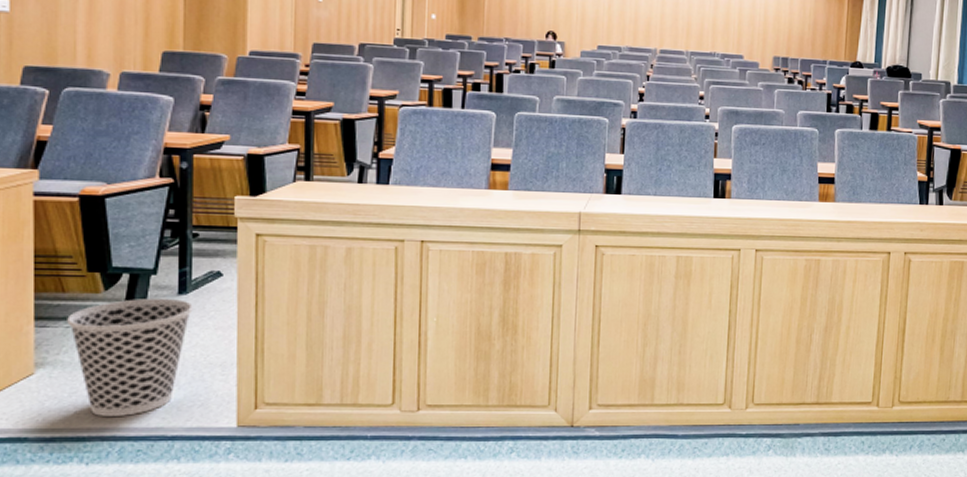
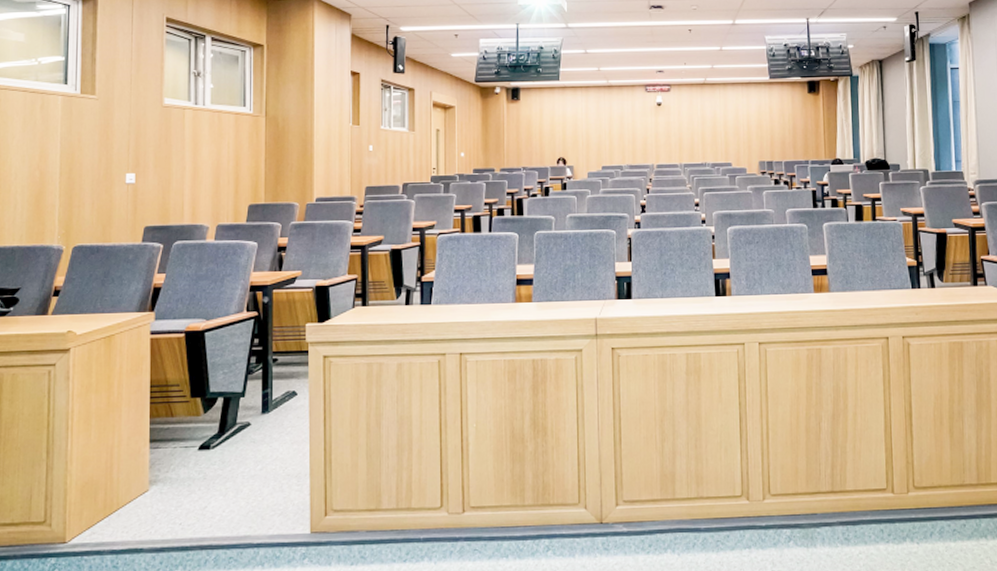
wastebasket: present [67,298,193,416] -> none [175,417,274,527]

